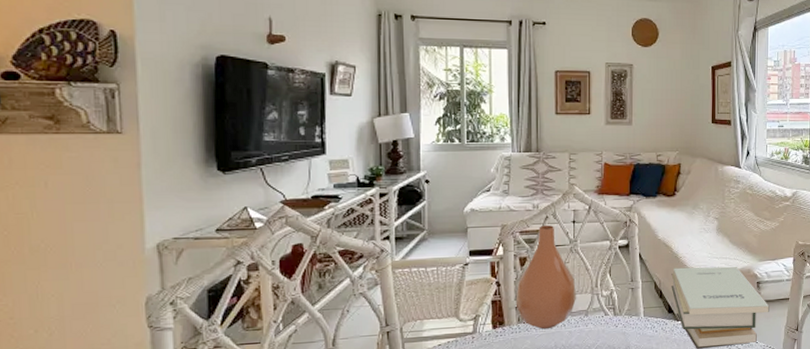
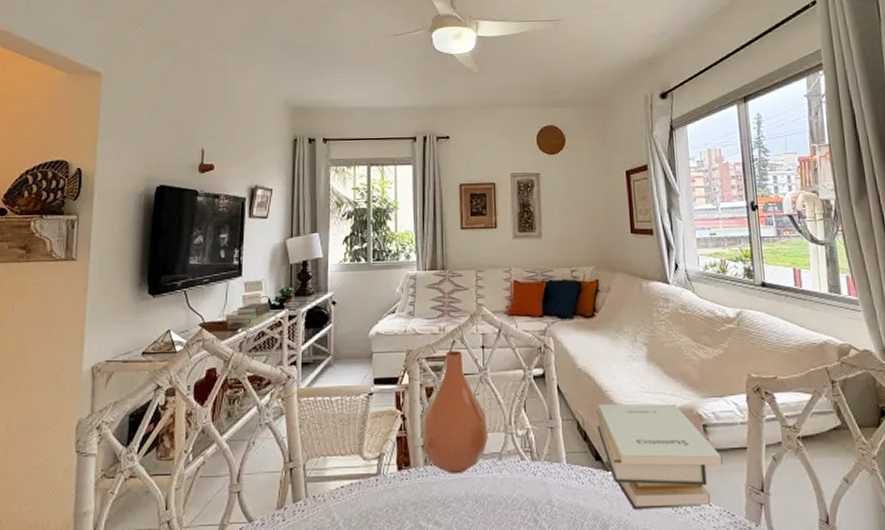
books: none [309,181,360,206] -> present [225,303,271,329]

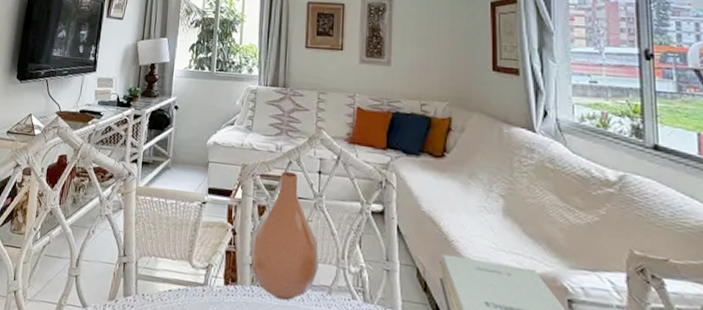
books: present [225,303,271,329] -> none [78,98,119,123]

